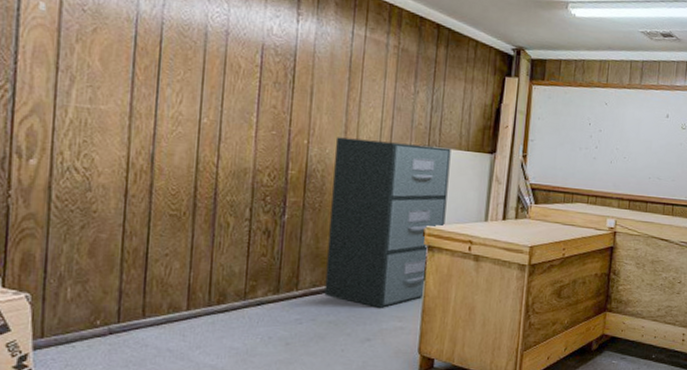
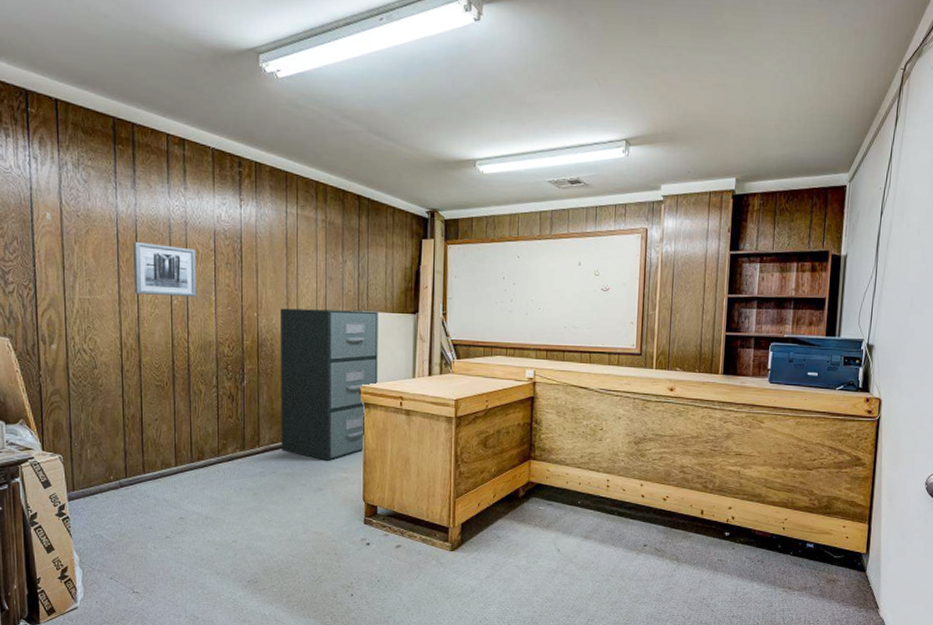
wall art: none [152,47,238,117] -> present [133,241,197,297]

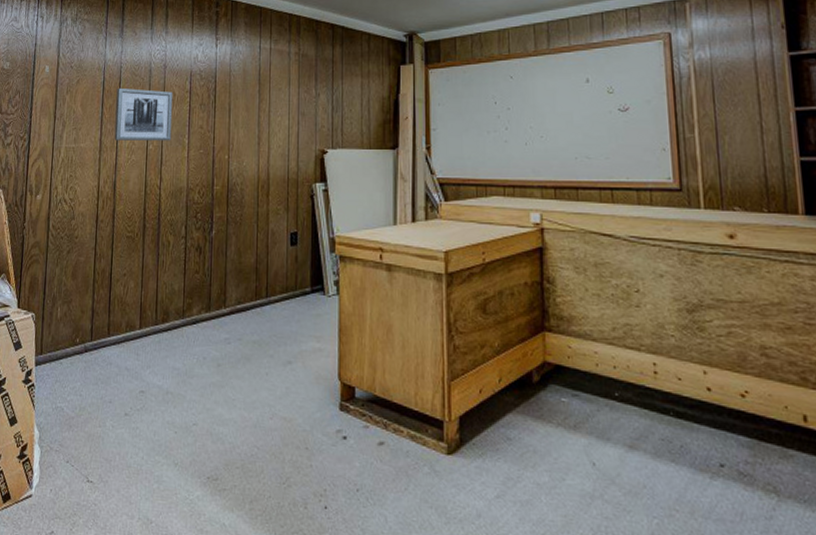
filing cabinet: present [279,308,378,461] -> none [248,148,354,327]

